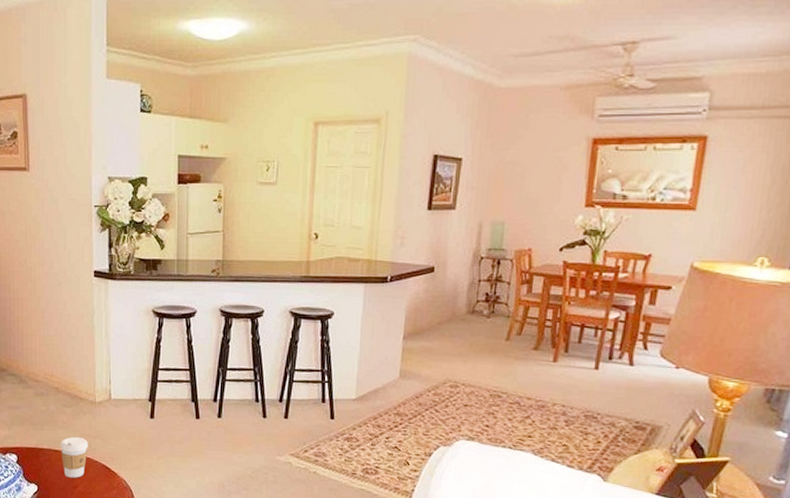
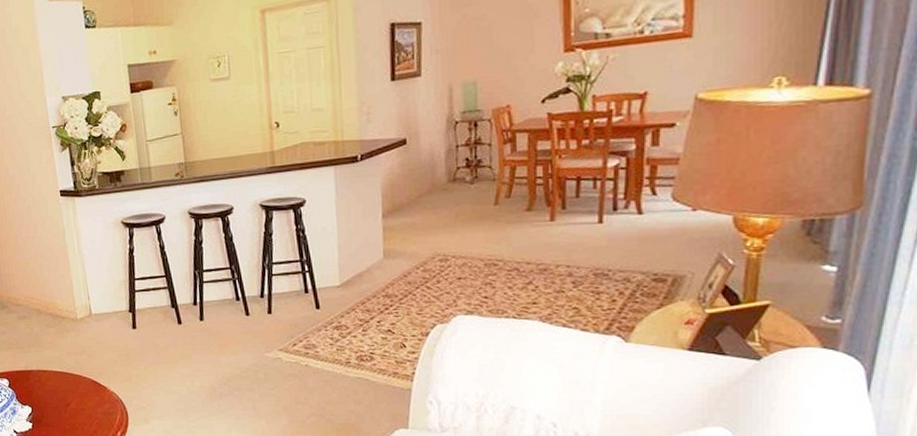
coffee cup: present [60,436,88,478] -> none [48,355,76,396]

